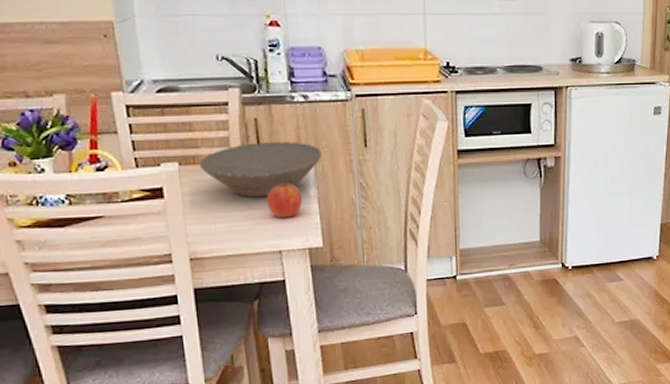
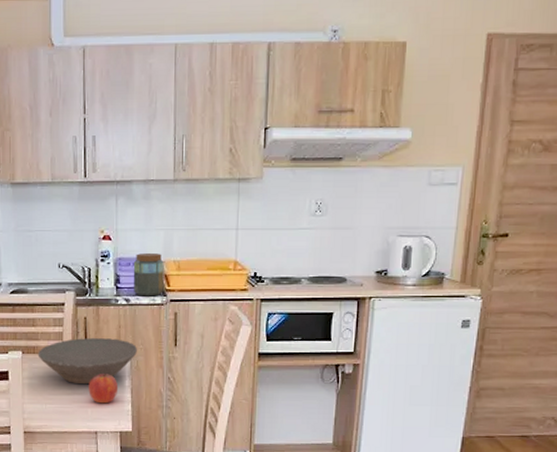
peanut butter: none [308,41,347,92] -> present [133,252,164,297]

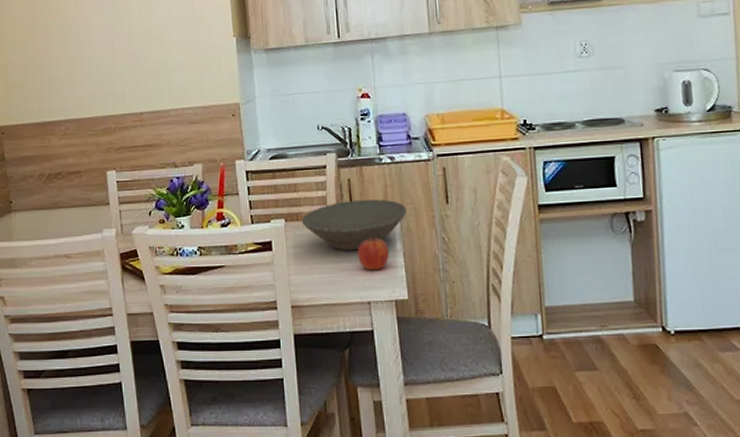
peanut butter: present [133,252,164,297] -> none [394,107,429,153]

